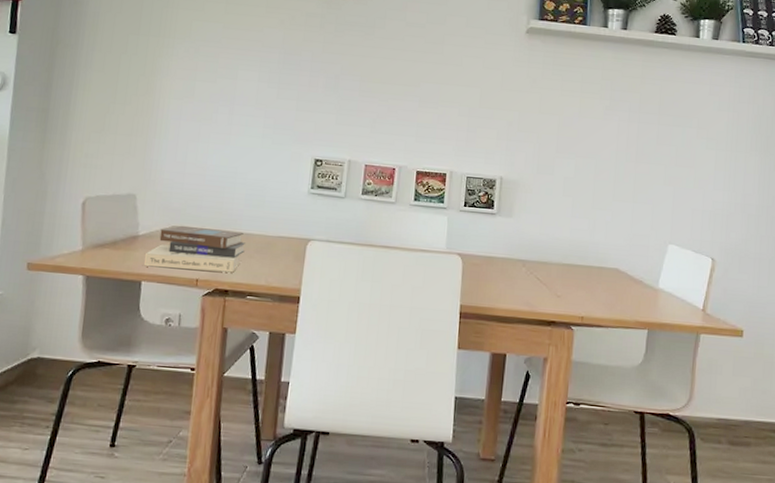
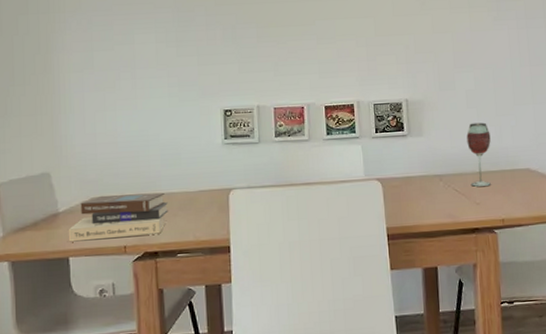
wineglass: none [554,212,583,280] -> present [466,122,491,187]

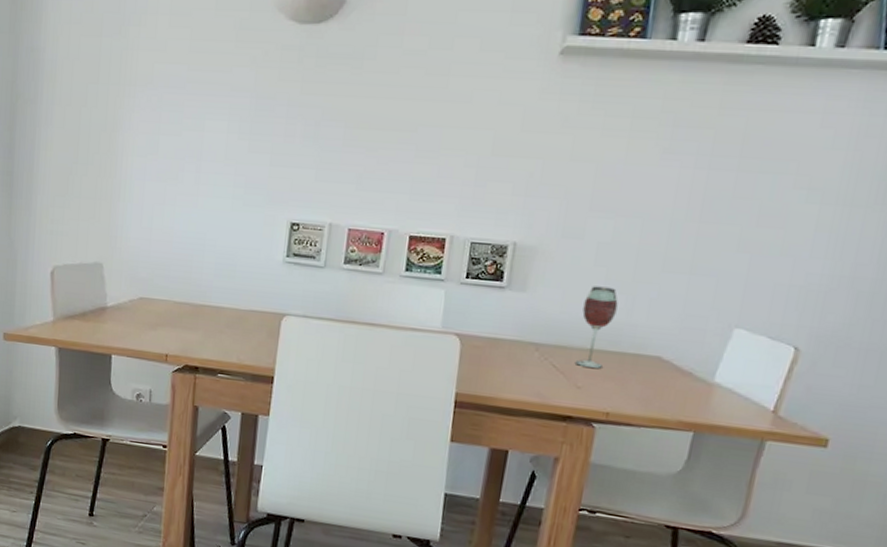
books: present [68,192,168,242] -> none [113,296,215,349]

